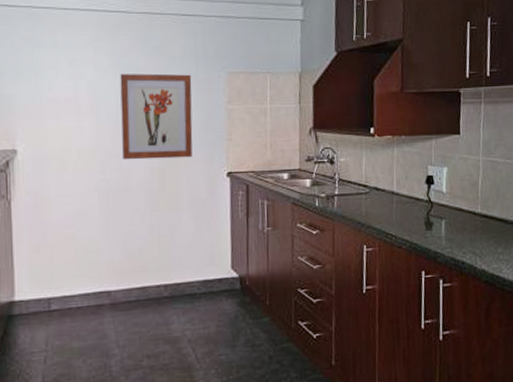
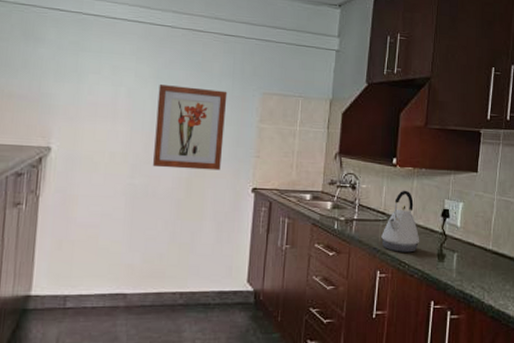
kettle: none [365,160,406,225] -> present [381,190,420,253]

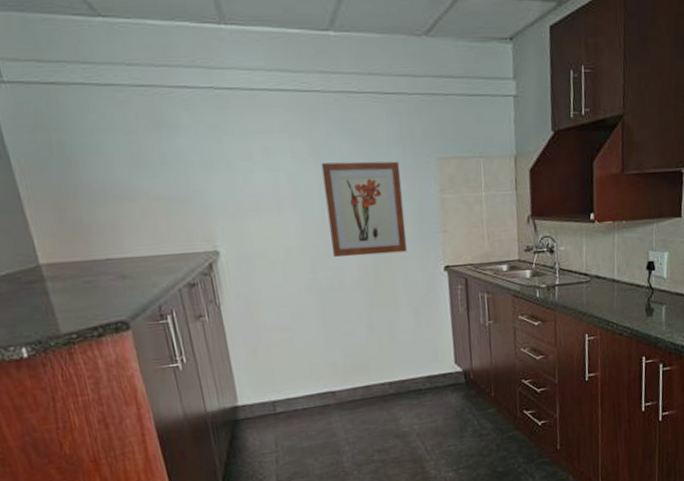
kettle: present [381,190,420,253] -> none [586,246,627,313]

